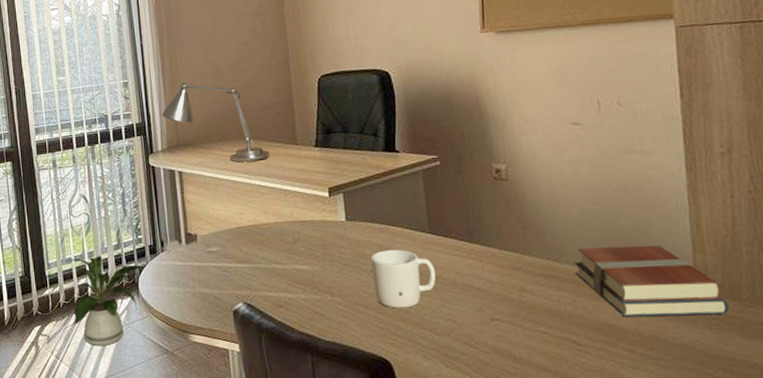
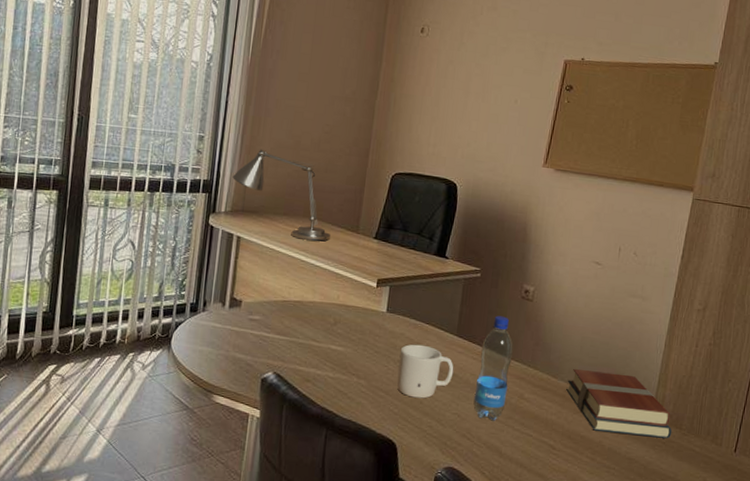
house plant: present [65,255,145,347] -> none [93,302,182,395]
bottle: none [460,203,506,322] -> present [473,316,513,421]

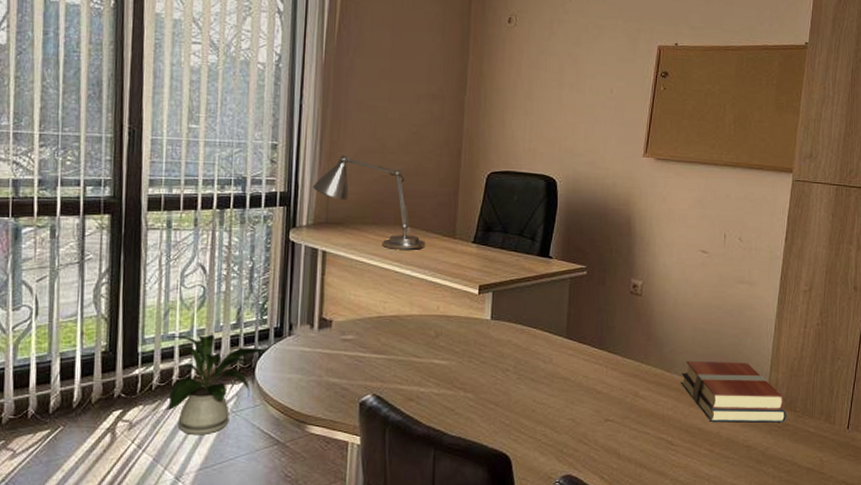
house plant: none [93,302,182,395] -> present [166,334,266,436]
mug: present [397,344,454,399] -> none [506,350,566,407]
bottle: present [473,316,513,421] -> none [588,313,625,423]

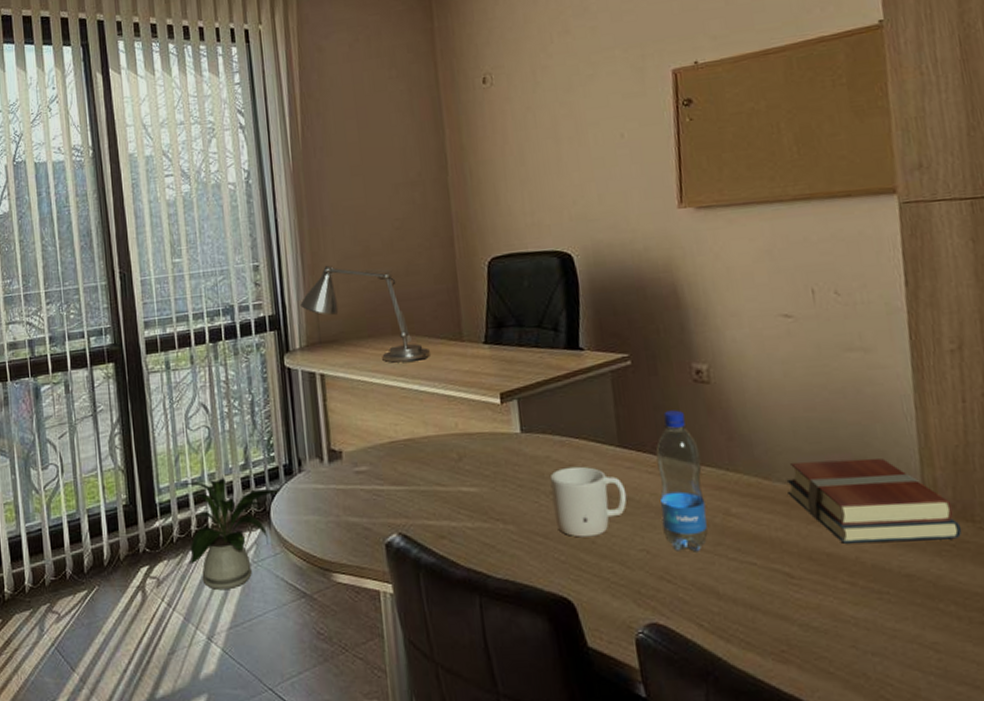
mug: none [506,350,566,407] -> present [549,466,627,538]
bottle: none [588,313,625,423] -> present [655,410,708,552]

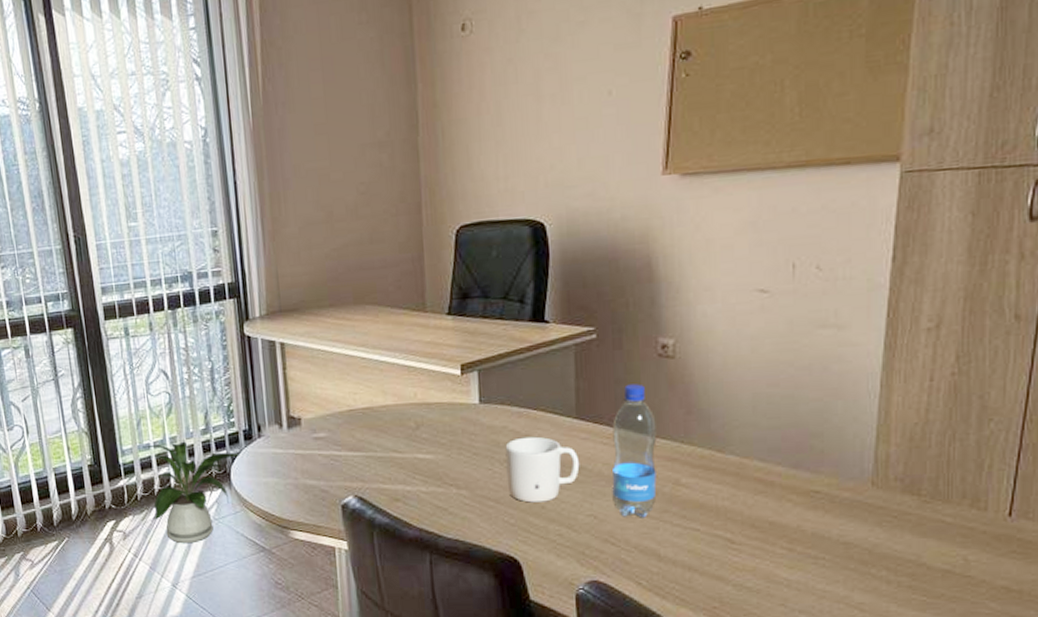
desk lamp: present [300,265,431,363] -> none [260,231,393,333]
books: present [786,458,962,543] -> none [739,433,906,513]

